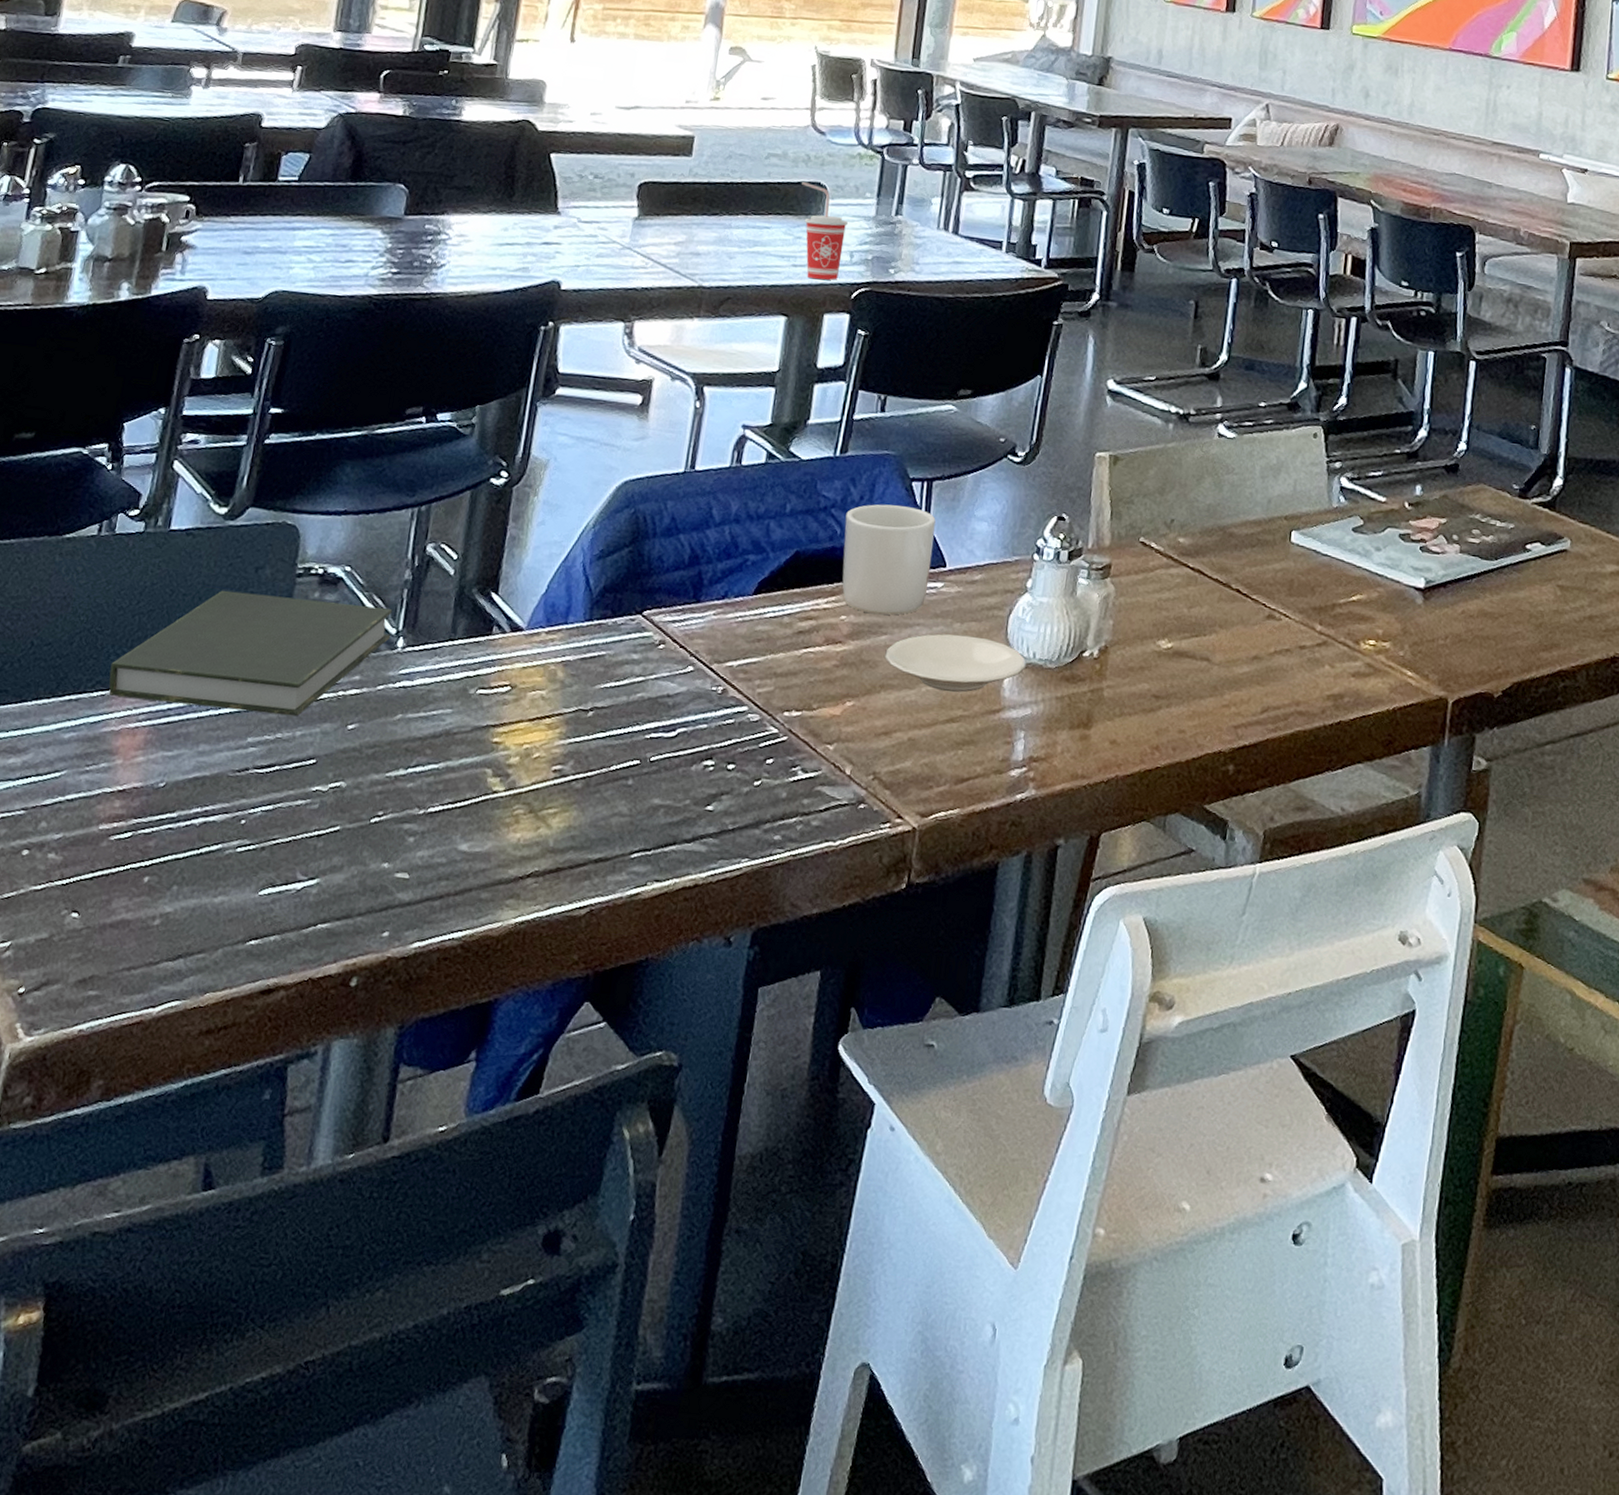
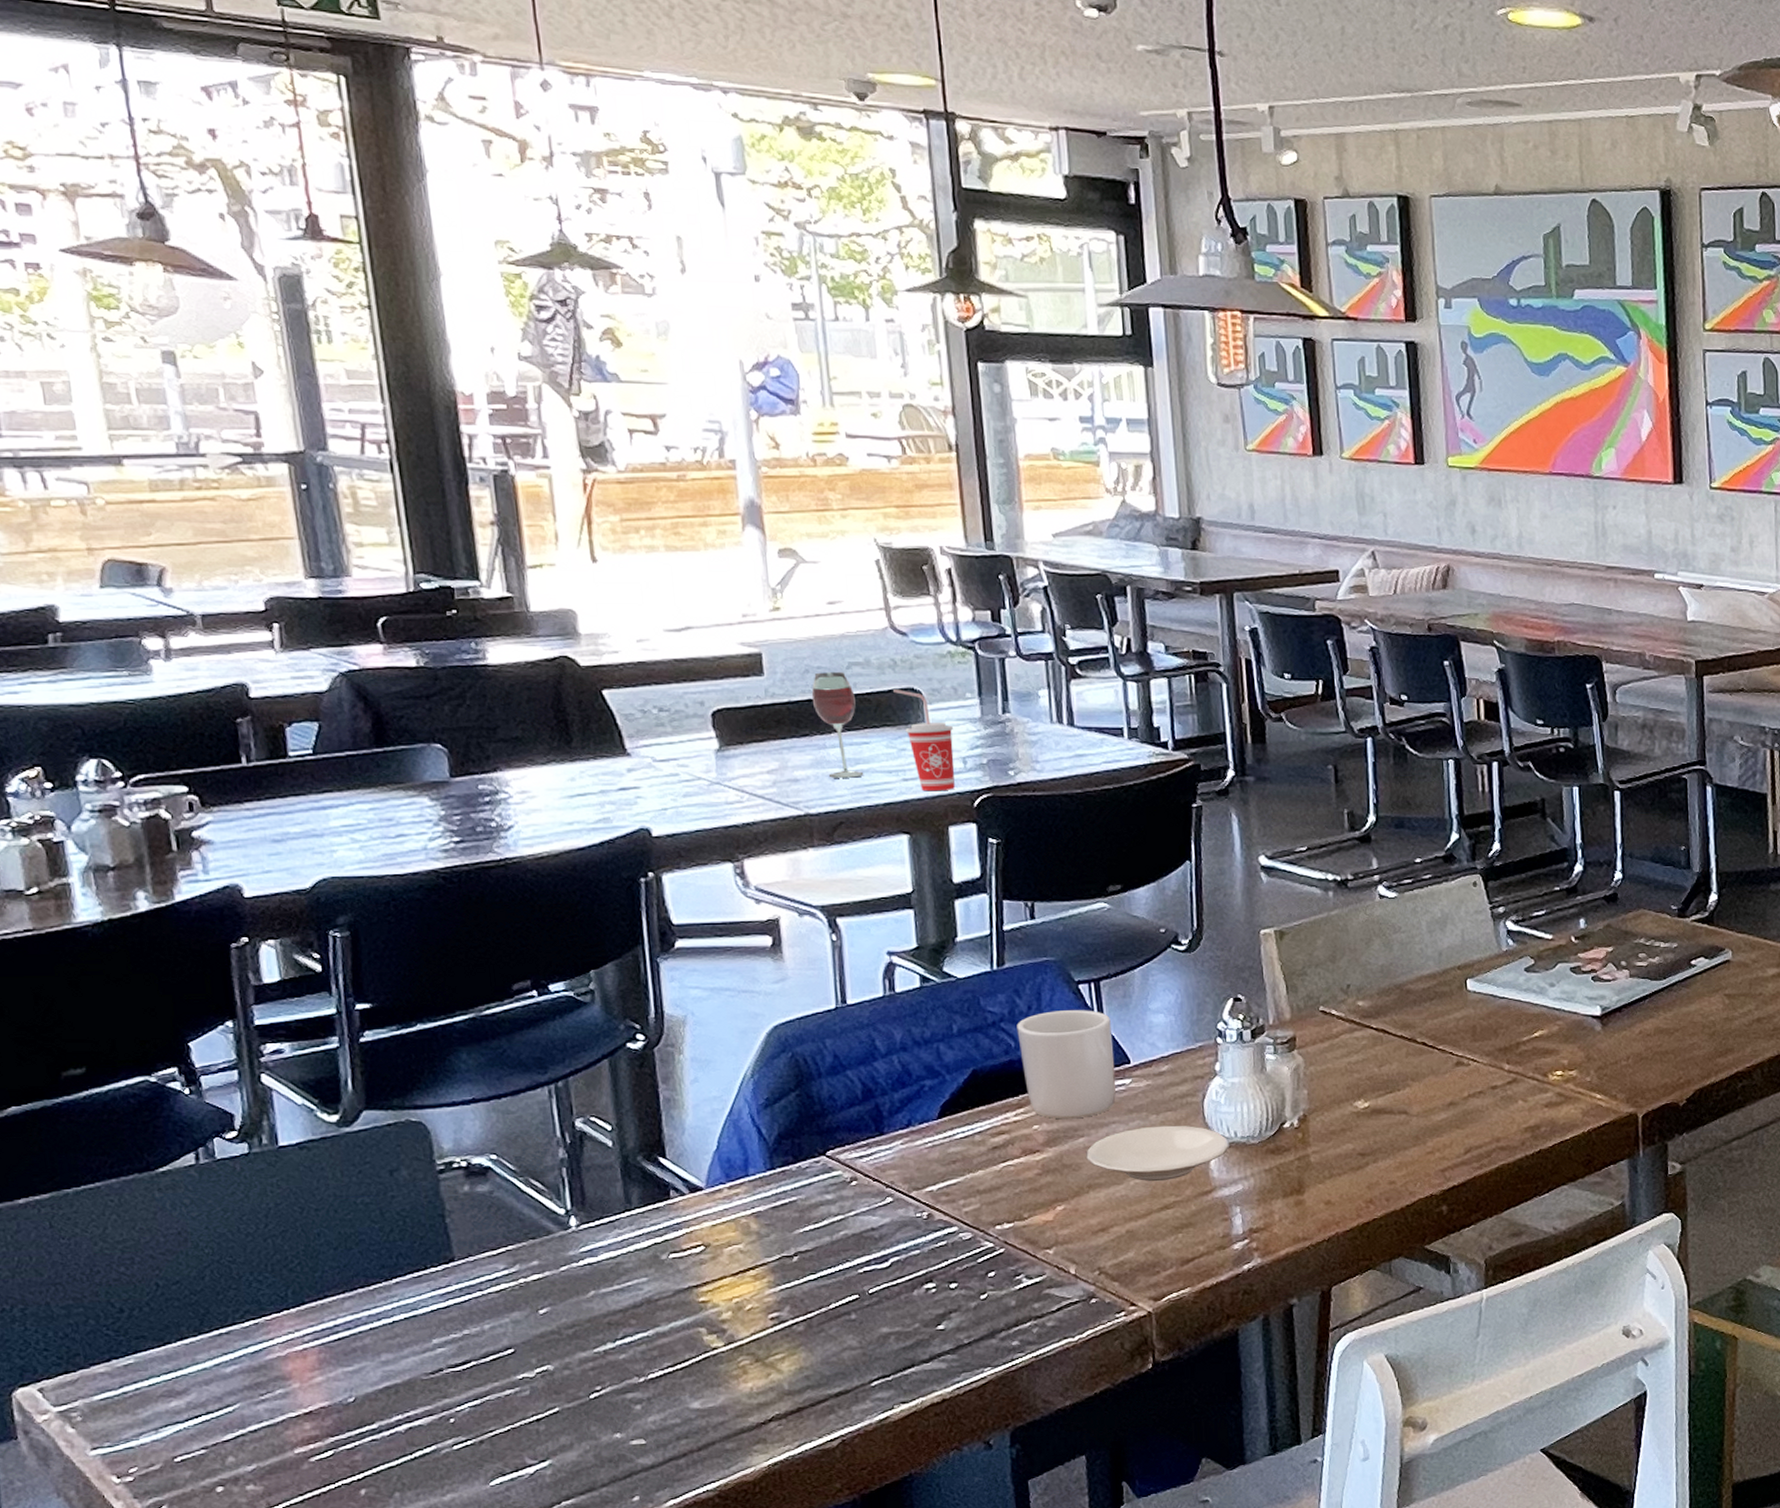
book: present [108,590,393,717] -> none [255,1190,561,1322]
wineglass: none [727,159,767,258] -> present [811,672,864,778]

